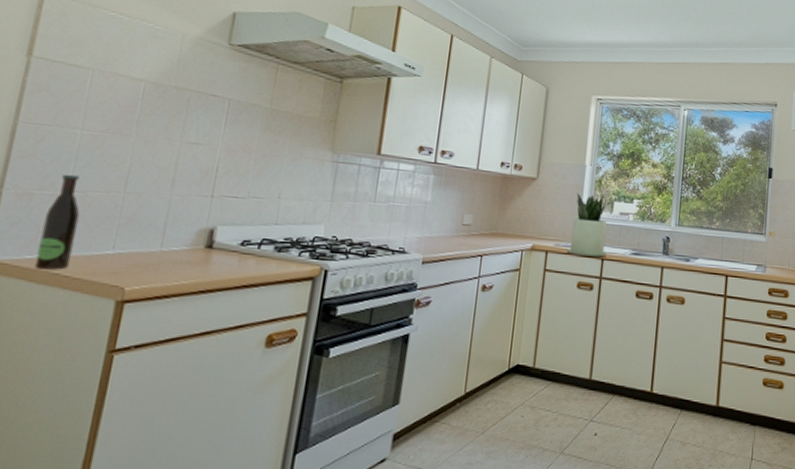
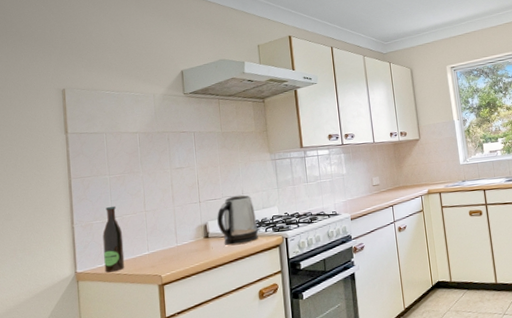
kettle: none [230,198,291,267] -> present [217,194,258,246]
planter: present [566,193,608,258] -> none [452,141,488,192]

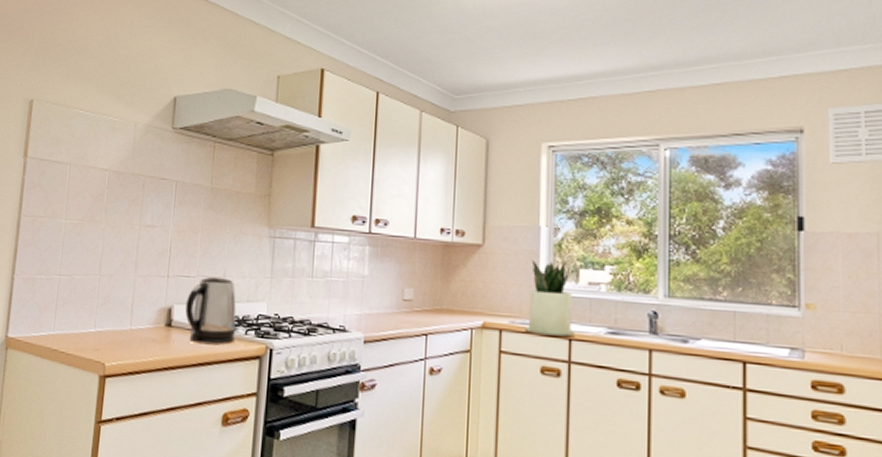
bottle: present [102,205,125,274] -> none [40,259,69,347]
planter: none [452,141,488,192] -> present [524,260,577,338]

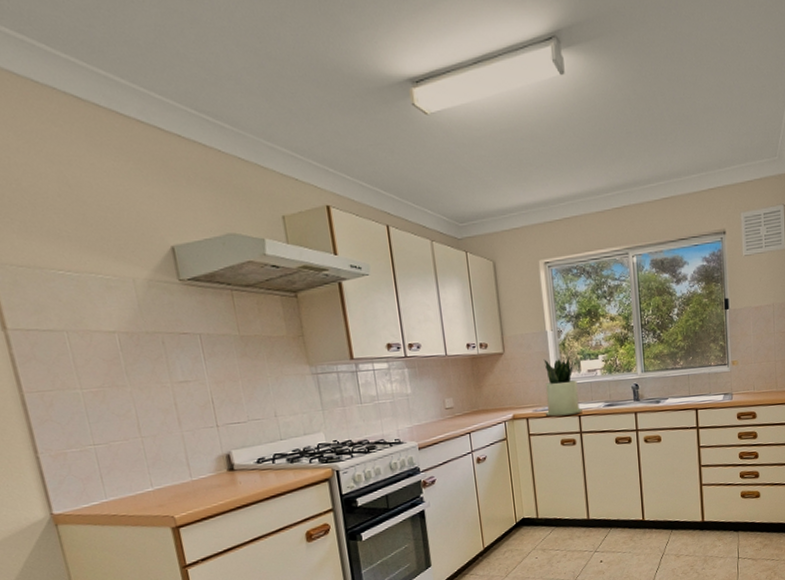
kettle: present [185,276,237,346] -> none [243,417,301,481]

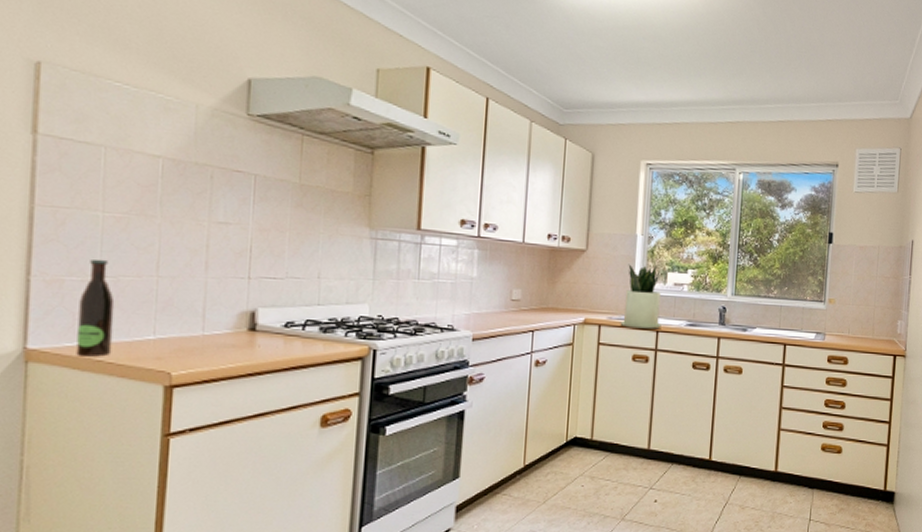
bottle: none [82,429,122,515] -> present [76,258,115,358]

